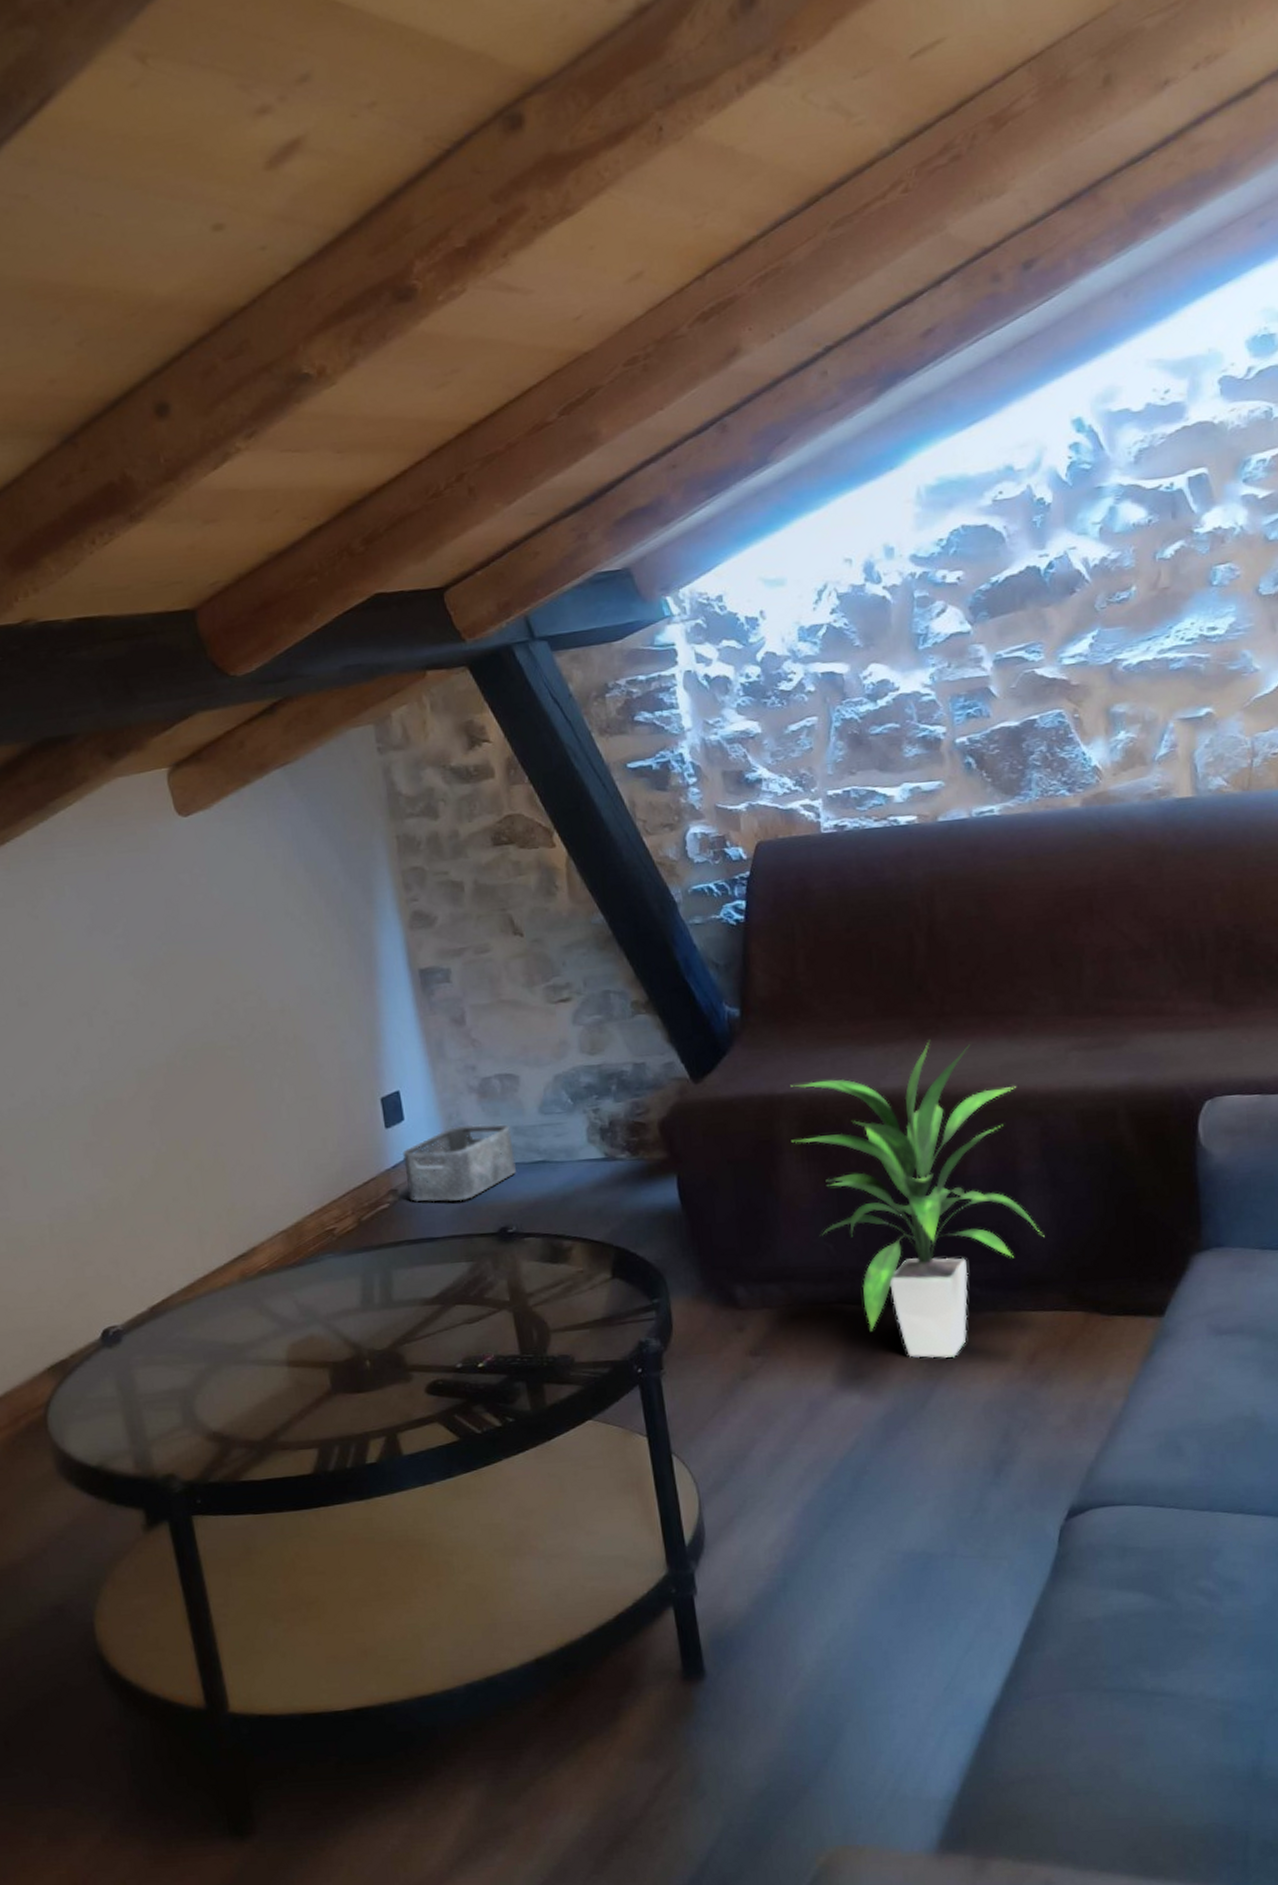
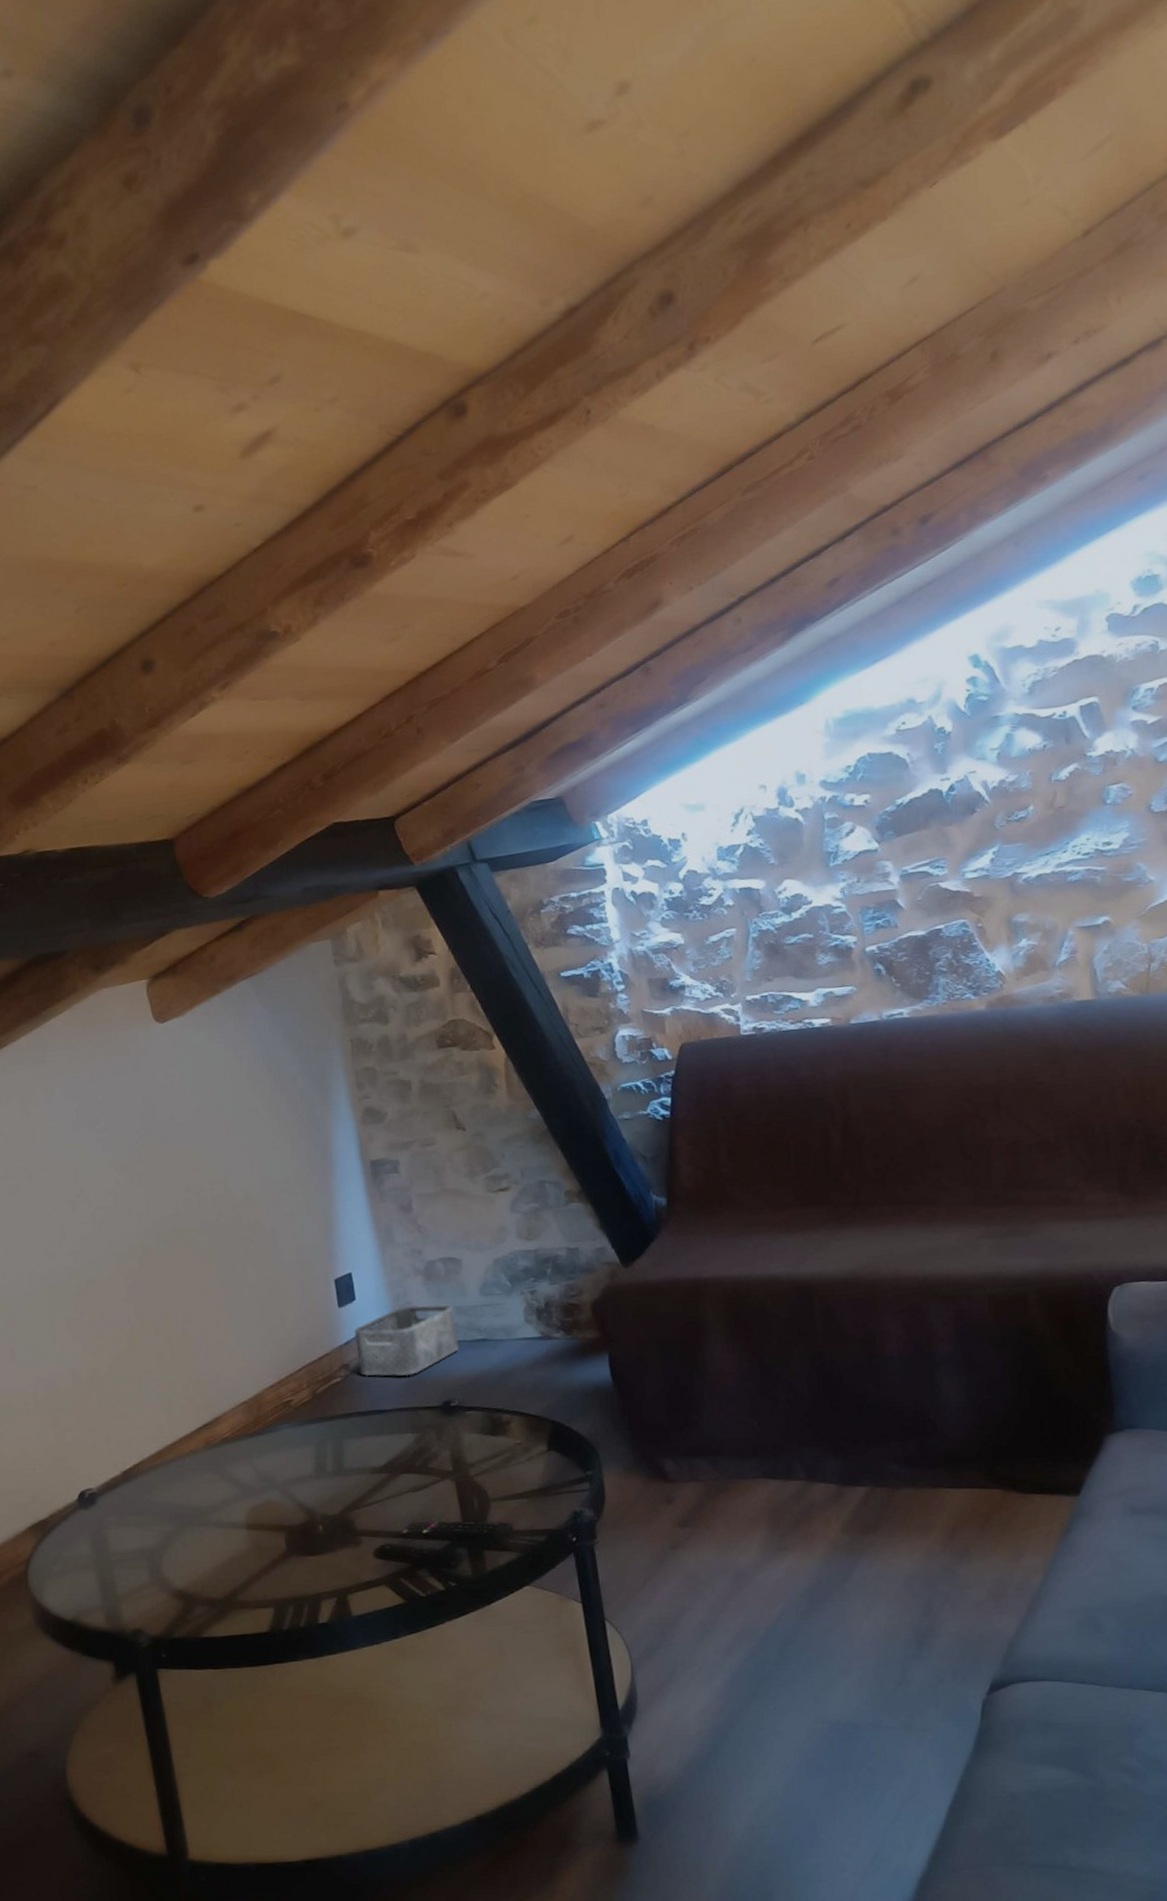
indoor plant: present [790,1040,1045,1358] -> none [714,1227,961,1532]

